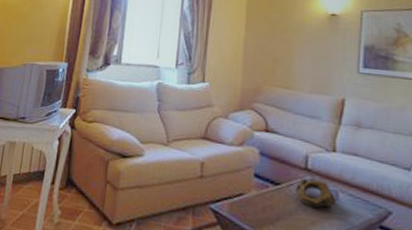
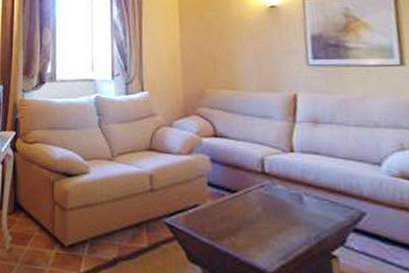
decorative bowl: present [295,177,336,208] -> none [254,182,301,215]

